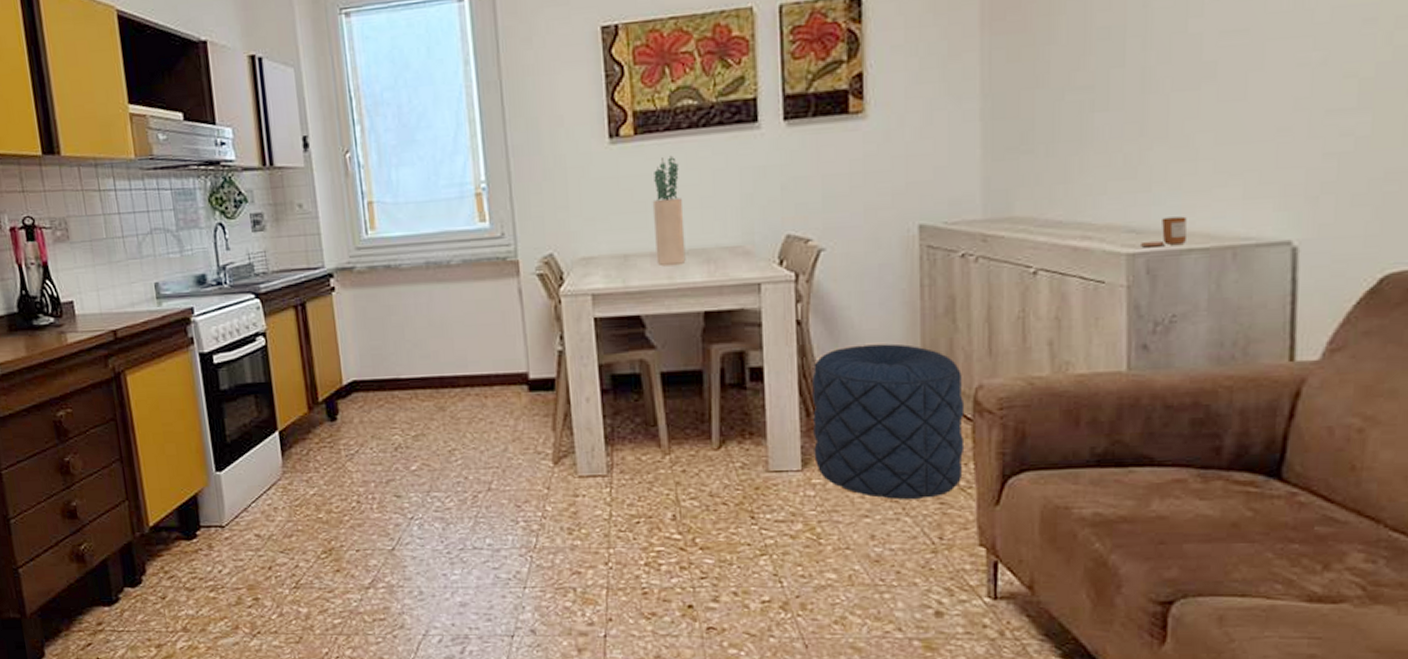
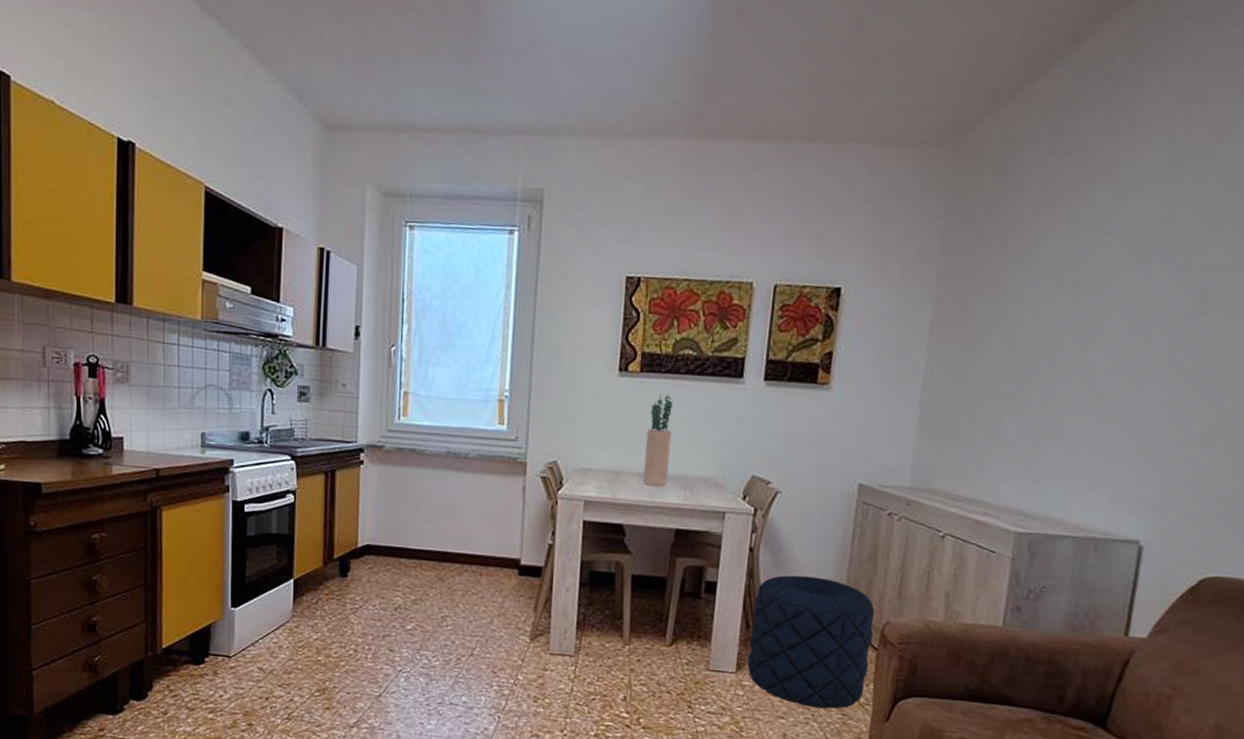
candle: present [1141,216,1187,248] -> none [1027,507,1065,531]

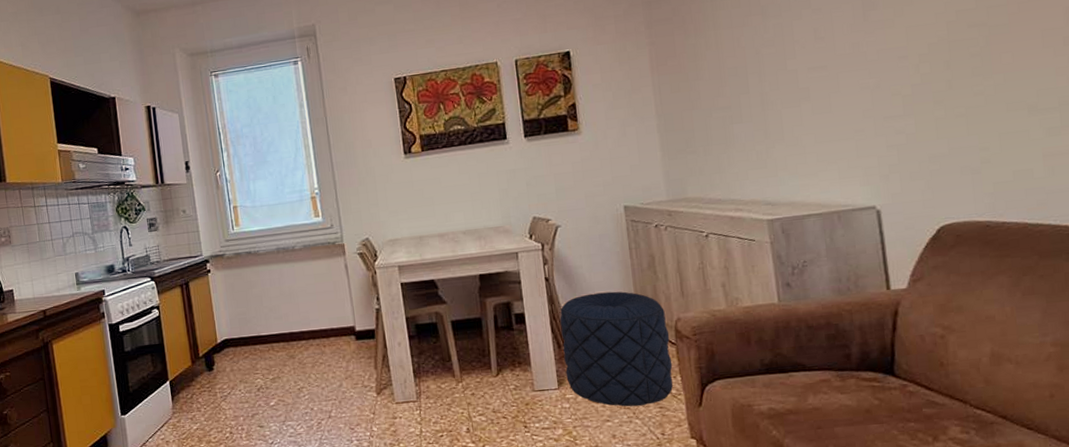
vase: present [642,394,673,487] -> none [437,165,464,243]

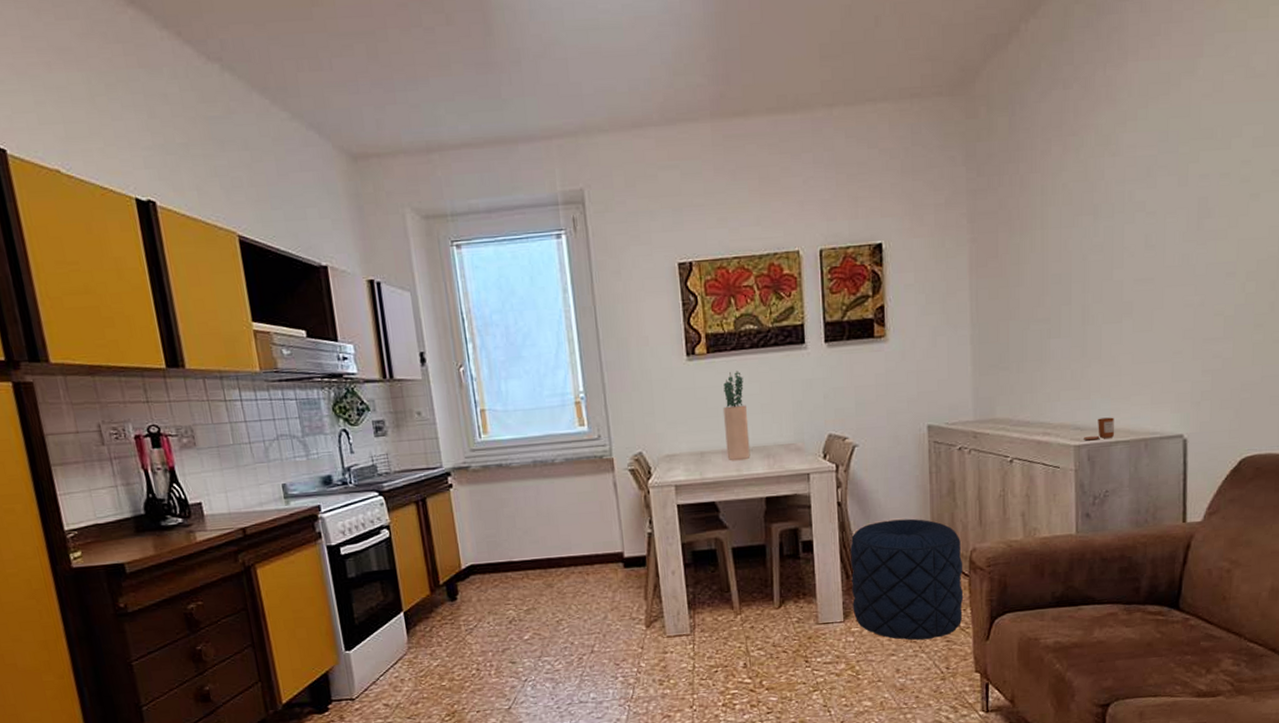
vase: none [437,165,464,243] -> present [722,370,751,461]
candle: none [776,192,806,215] -> present [1084,417,1114,441]

